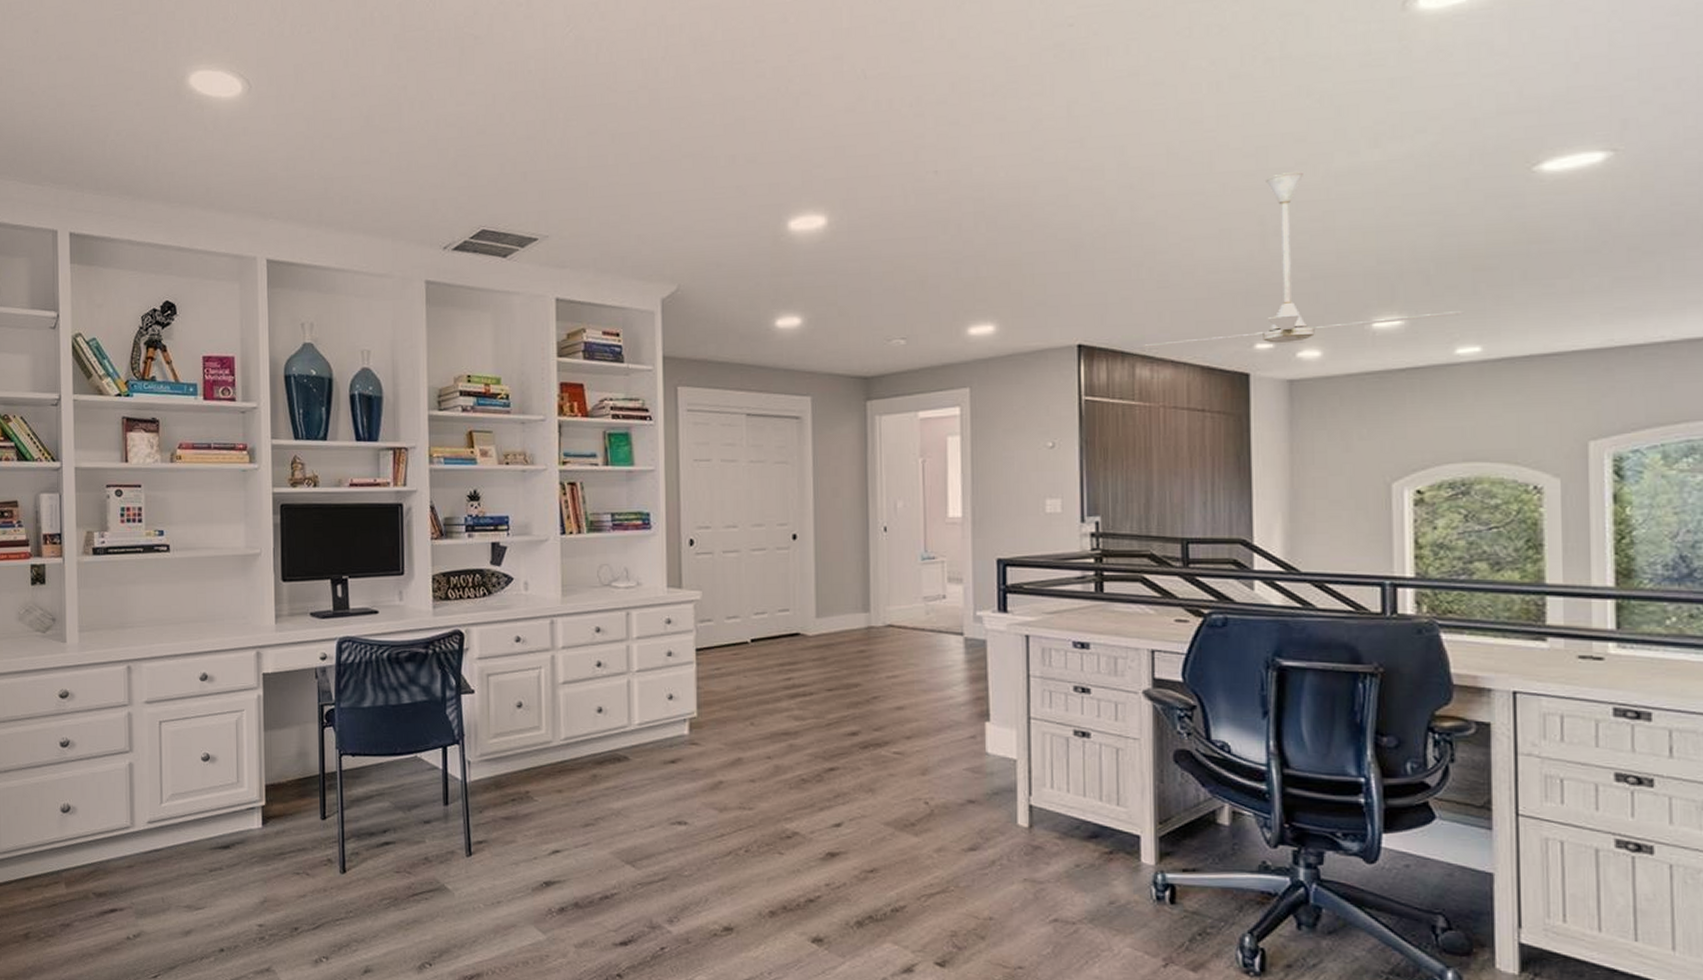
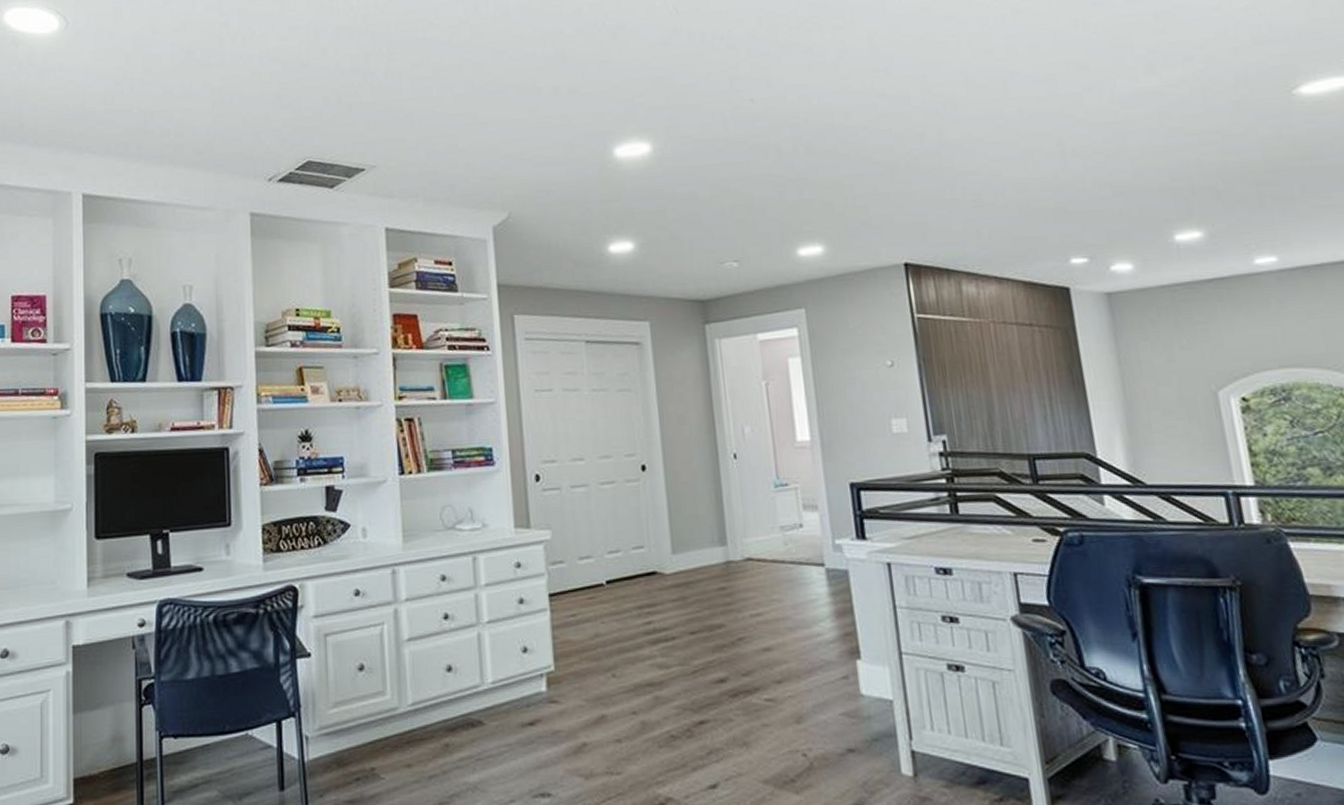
ceiling fan: present [1141,172,1464,349] -> none [964,96,1256,266]

